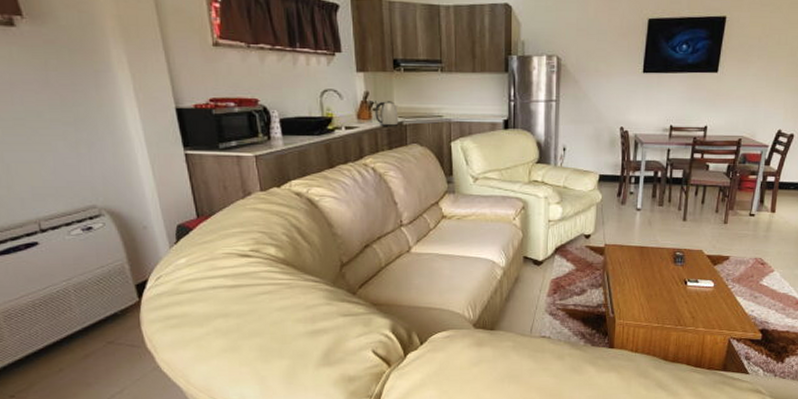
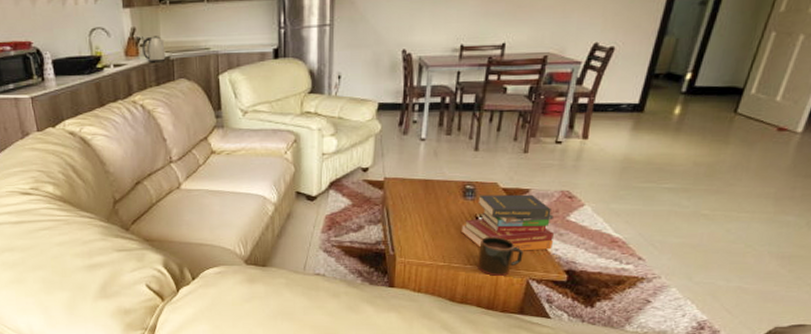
books: none [672,261,751,313] -> present [460,194,555,251]
mug: none [687,299,725,336] -> present [478,236,524,276]

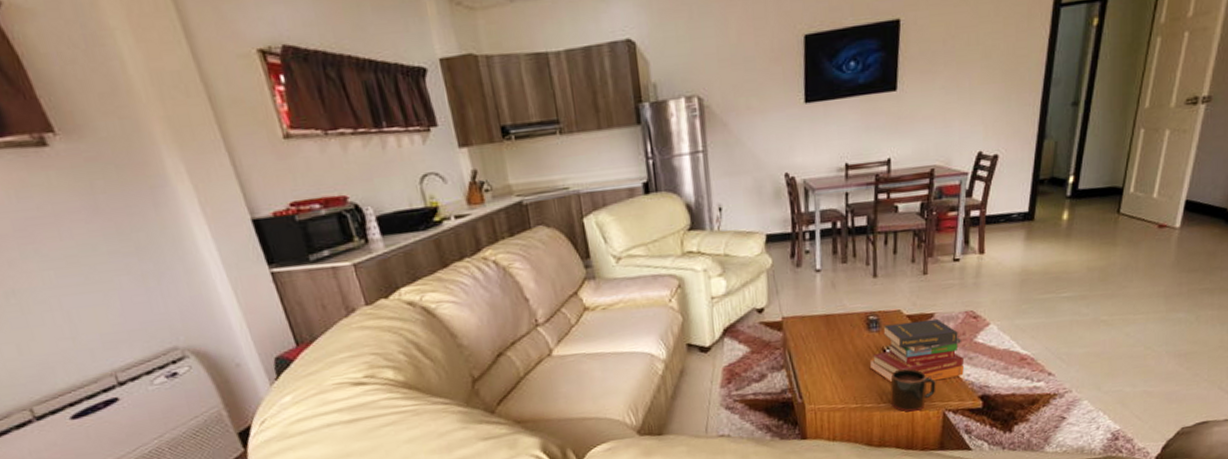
kettle: present [142,36,166,63] -> none [487,177,518,210]

